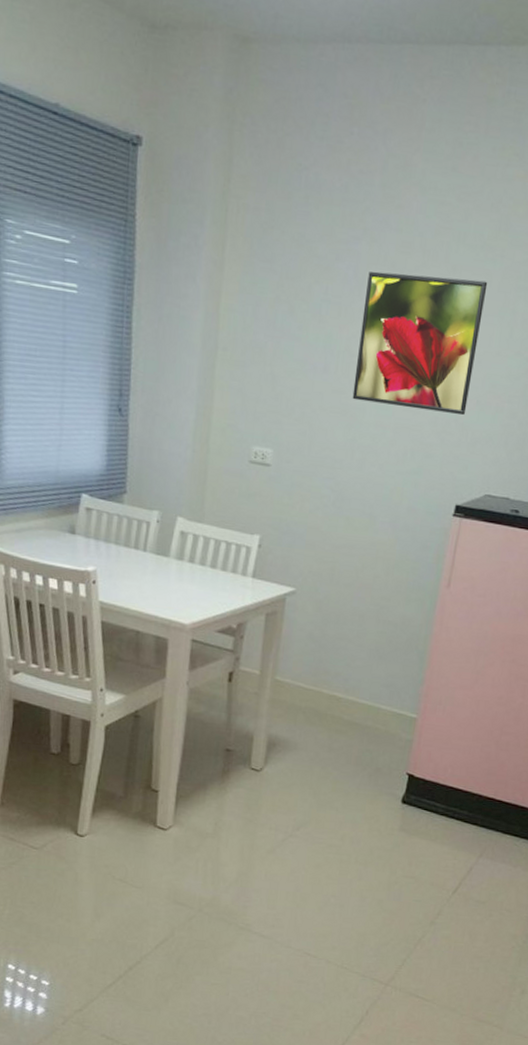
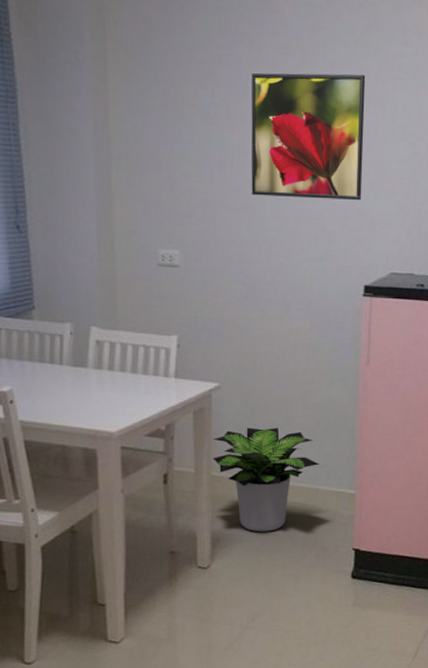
potted plant: none [279,636,384,744] -> present [213,427,319,532]

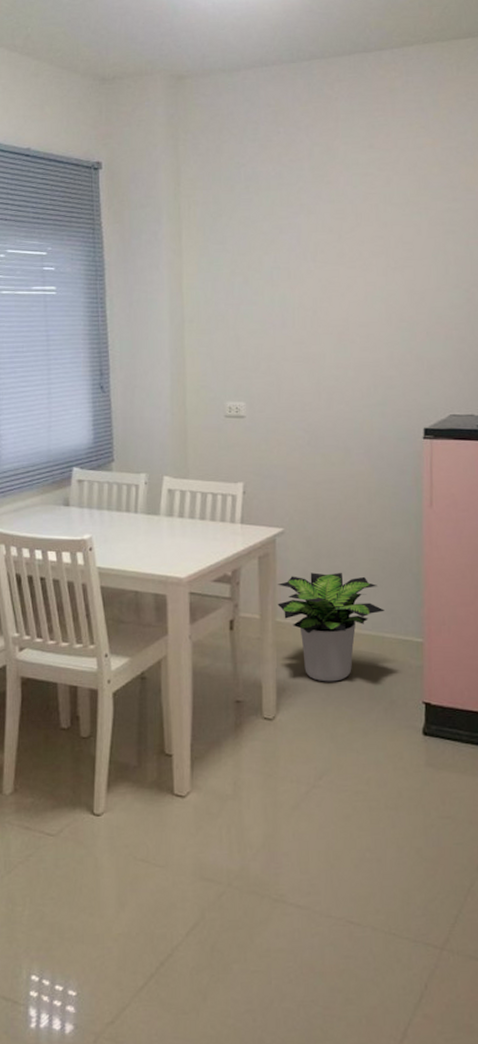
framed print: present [251,72,366,200] -> none [310,231,418,348]

